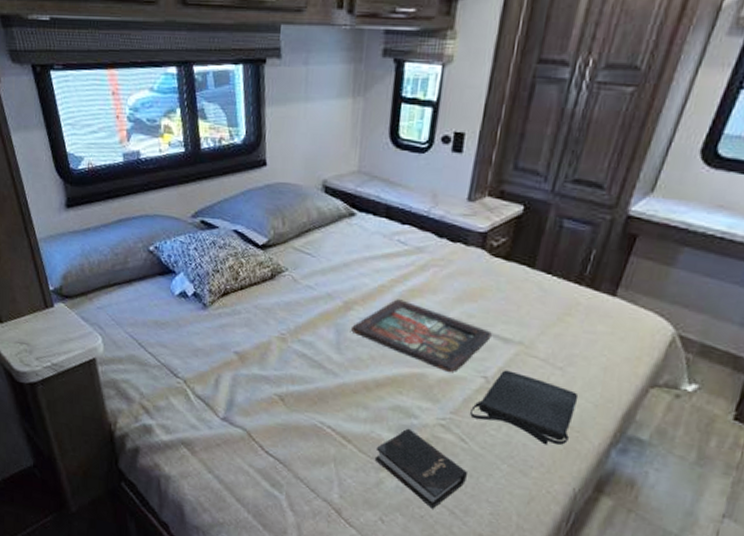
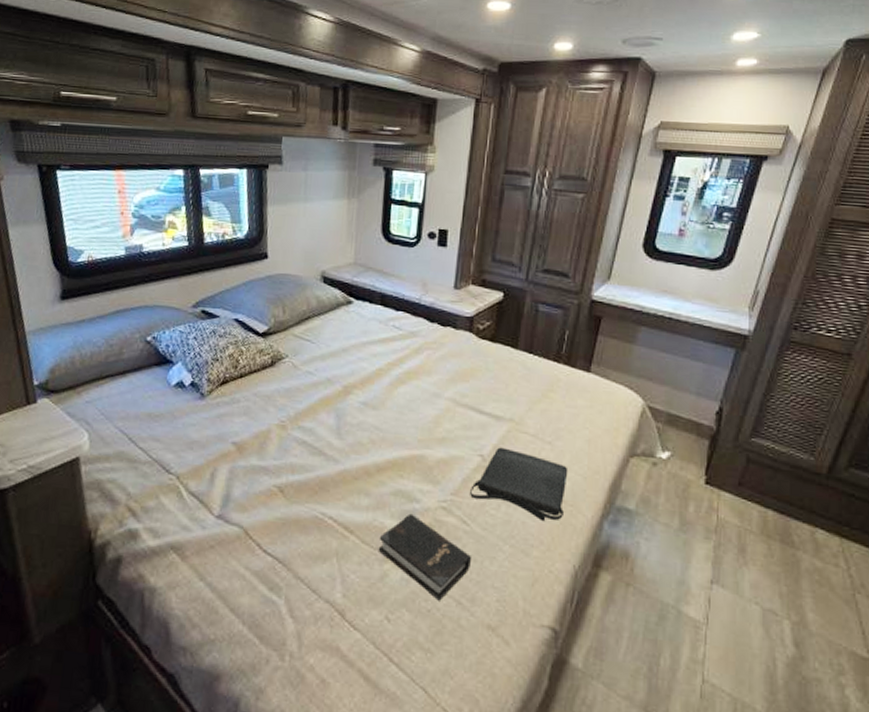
decorative tray: present [351,299,492,373] -> none [351,382,484,453]

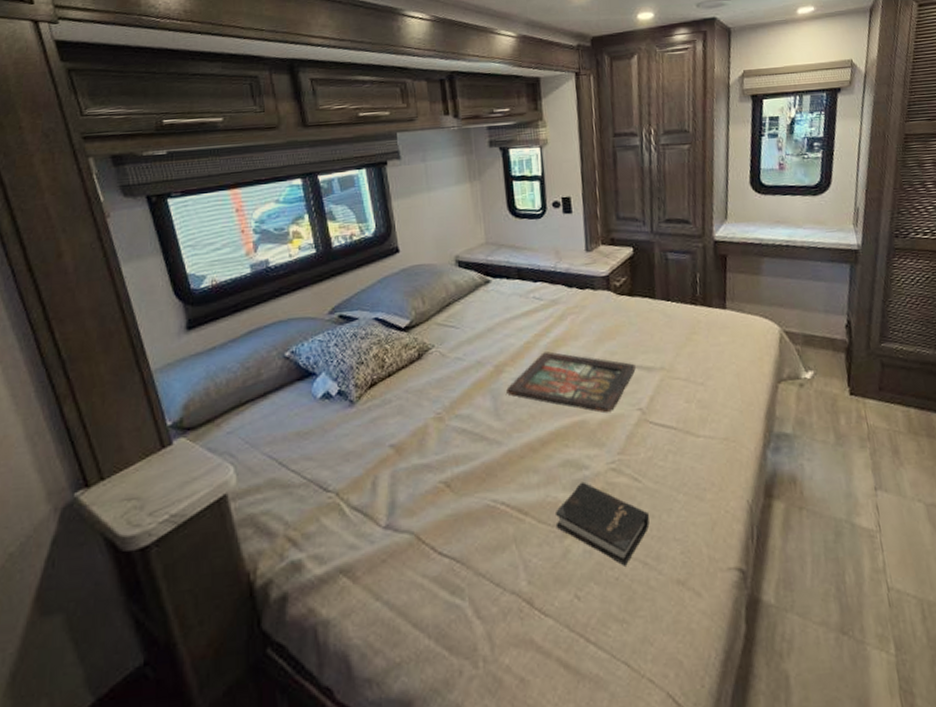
decorative tray: none [351,382,484,453] -> present [506,351,636,413]
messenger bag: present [470,447,568,522] -> none [636,397,728,463]

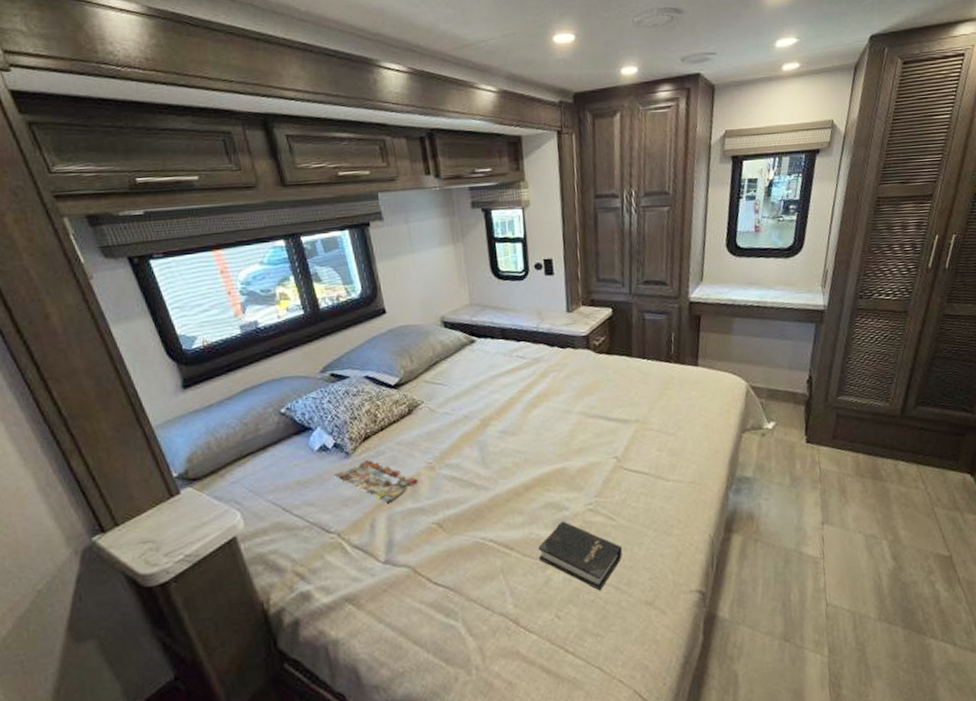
magazine: none [337,409,427,460] -> present [334,460,419,504]
decorative tray: present [506,351,636,413] -> none [492,406,613,461]

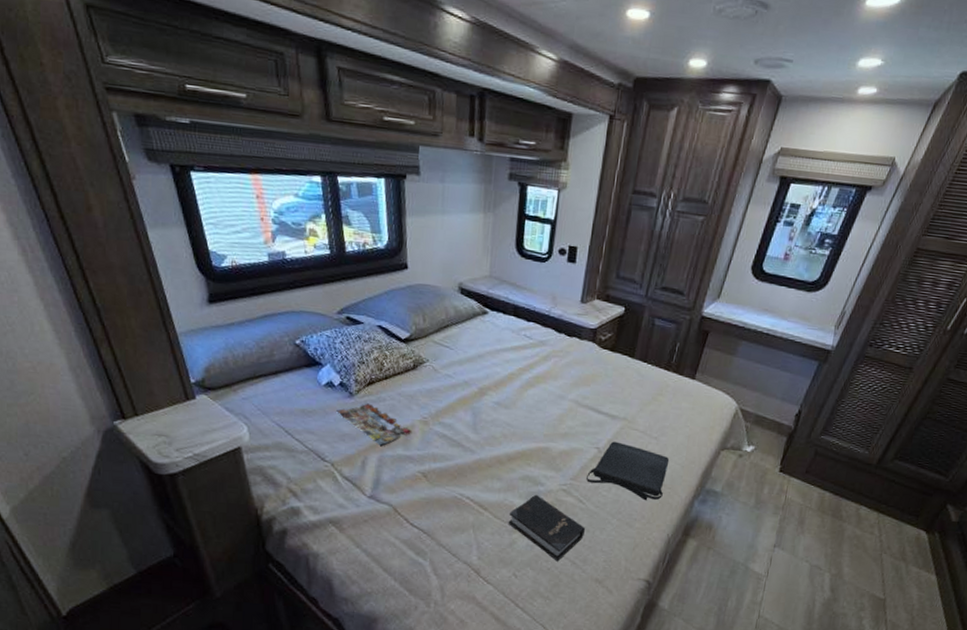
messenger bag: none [611,446,694,504] -> present [586,441,670,501]

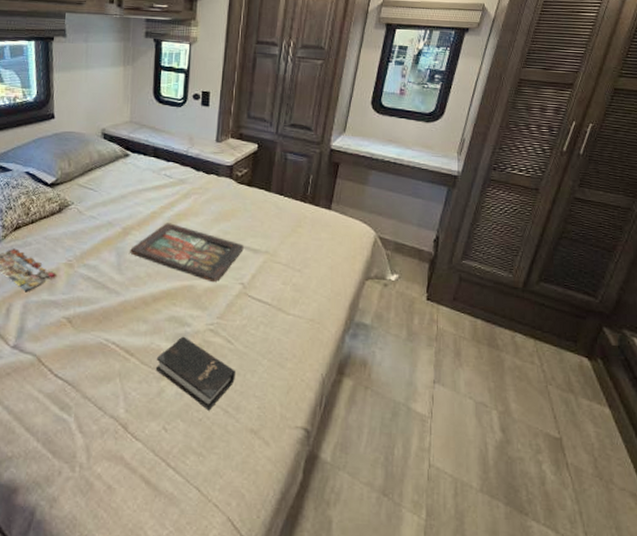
decorative tray: none [486,385,602,446] -> present [130,223,244,283]
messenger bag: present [586,441,670,501] -> none [233,276,315,338]

